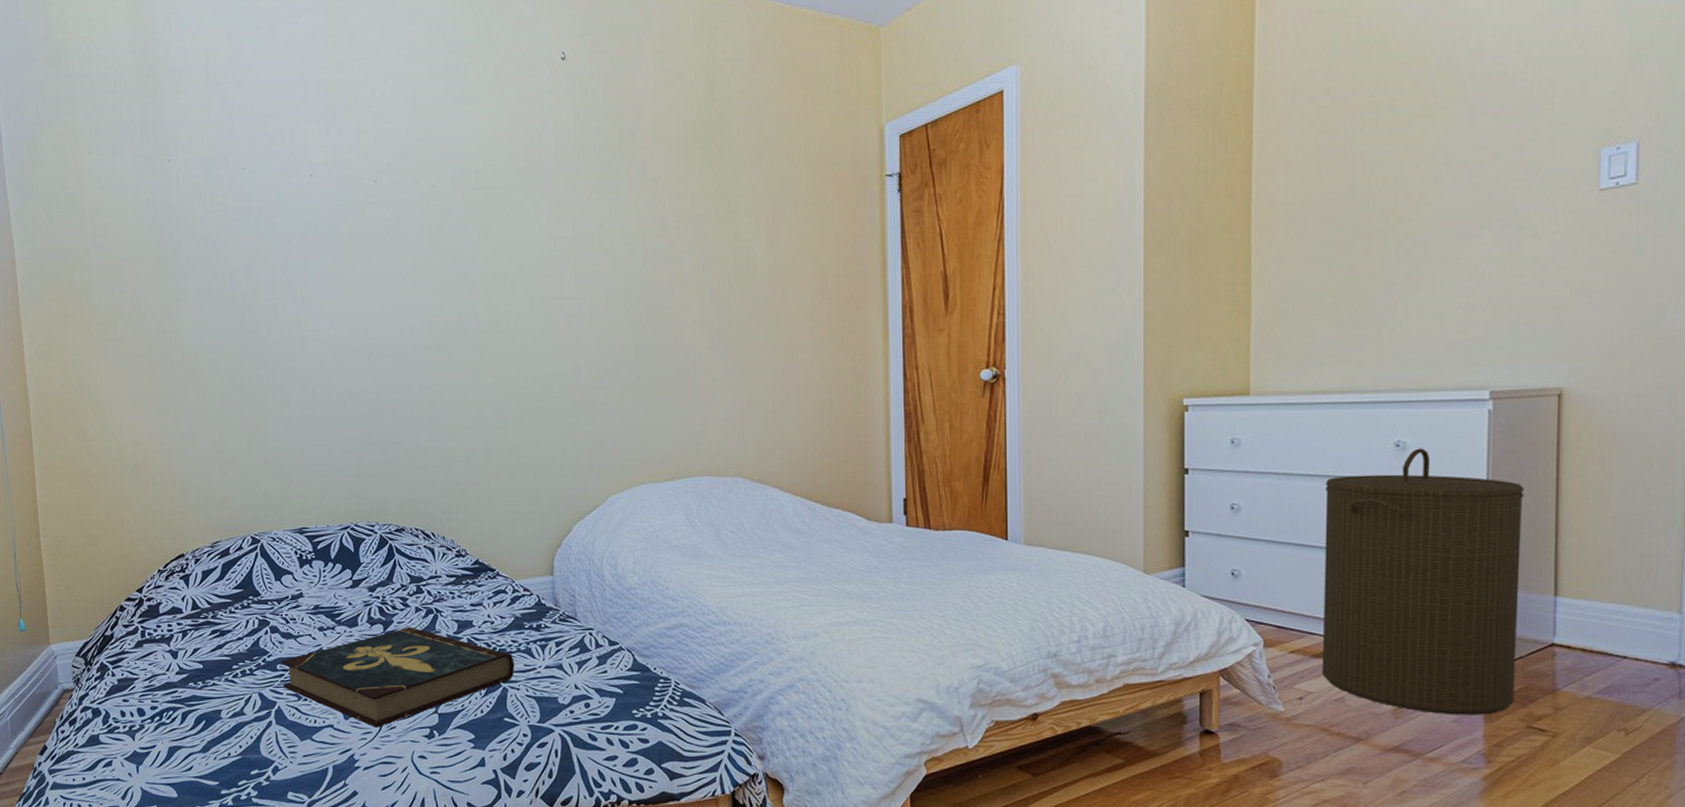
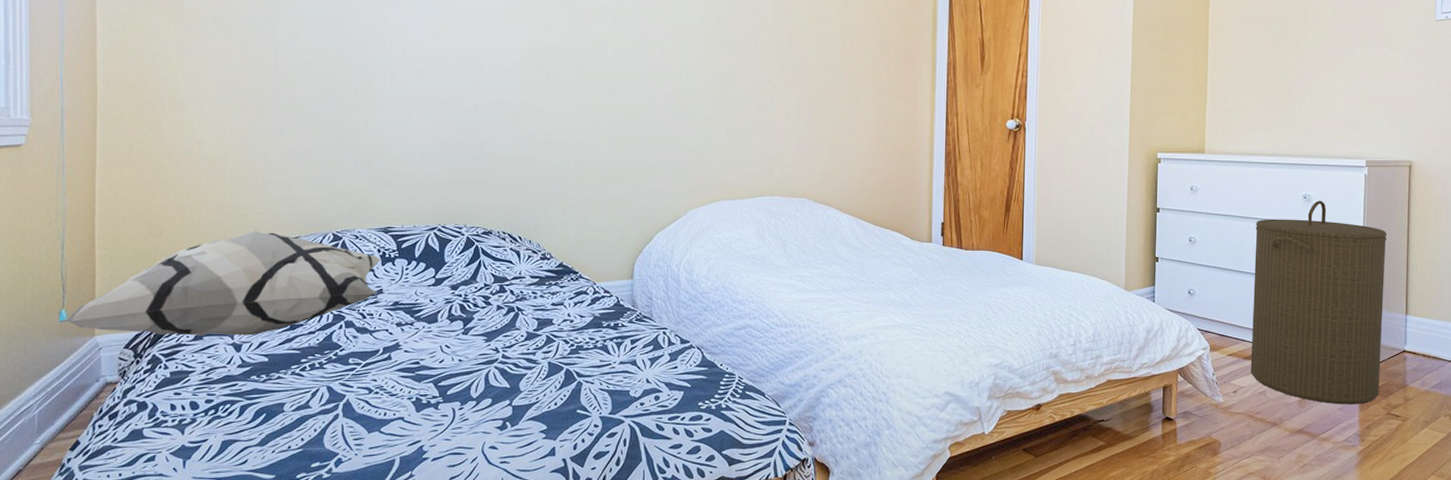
decorative pillow: none [20,536,299,644] -> present [61,231,382,336]
book: present [281,626,515,728] -> none [353,323,591,420]

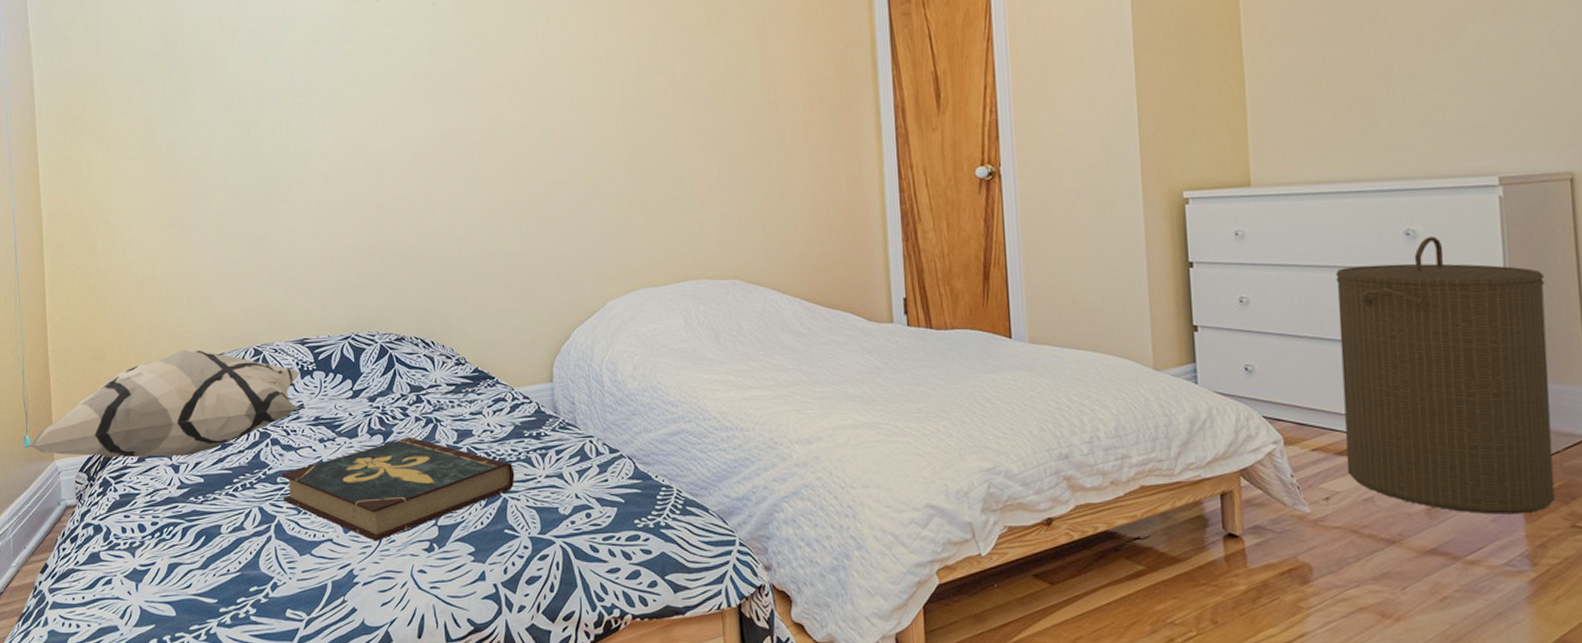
book: none [353,323,591,420] -> present [281,436,515,541]

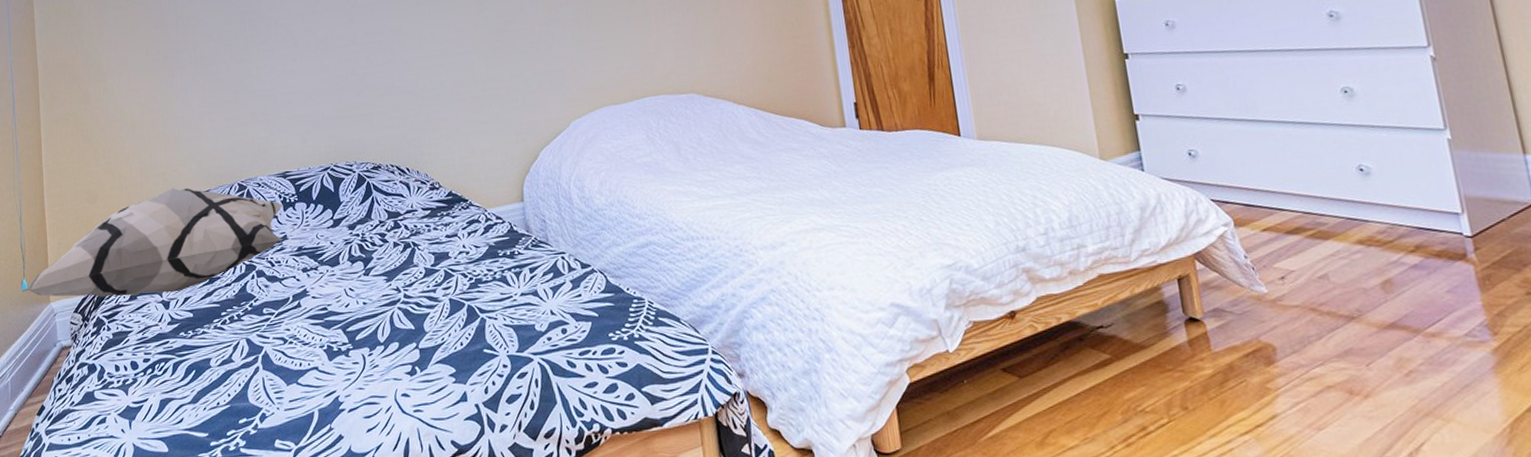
book: present [281,436,515,541] -> none [267,262,492,367]
laundry hamper: present [1336,236,1555,515] -> none [1266,16,1507,286]

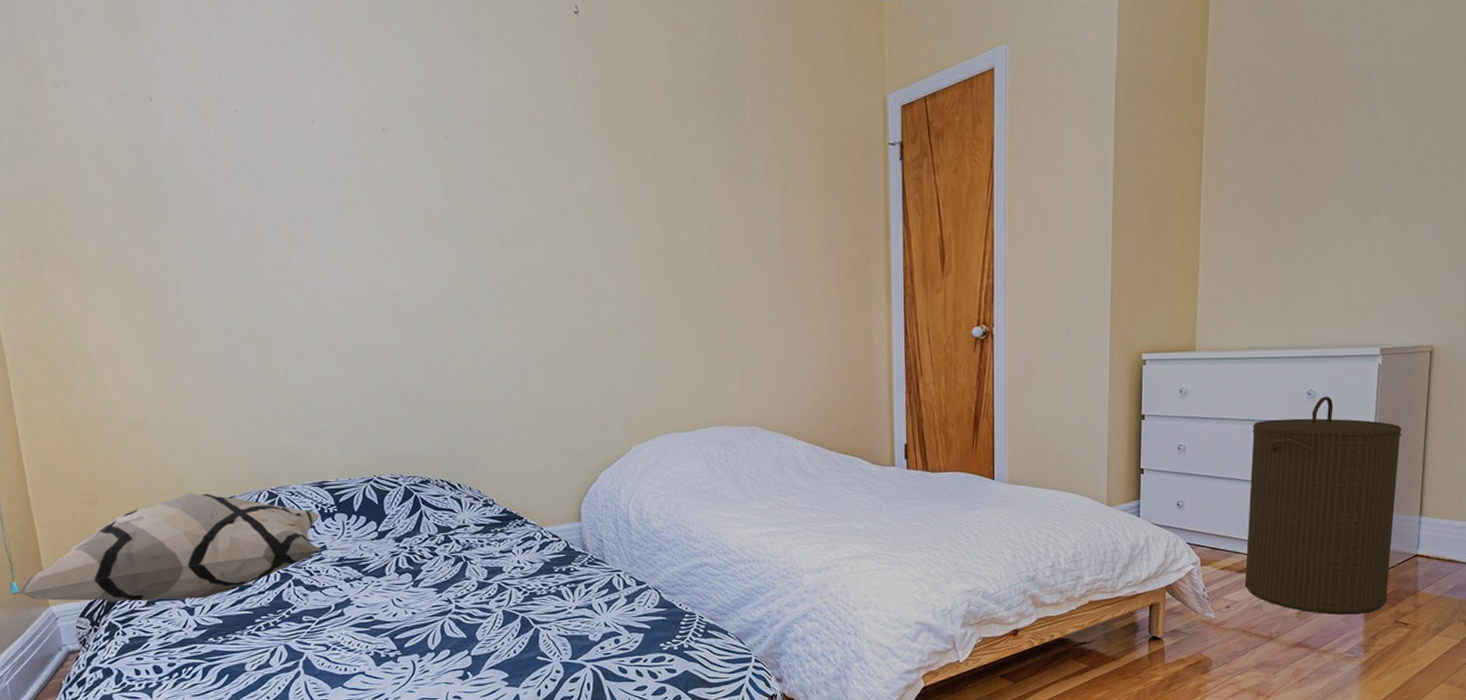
laundry hamper: none [1266,16,1507,286] -> present [1244,396,1402,615]

